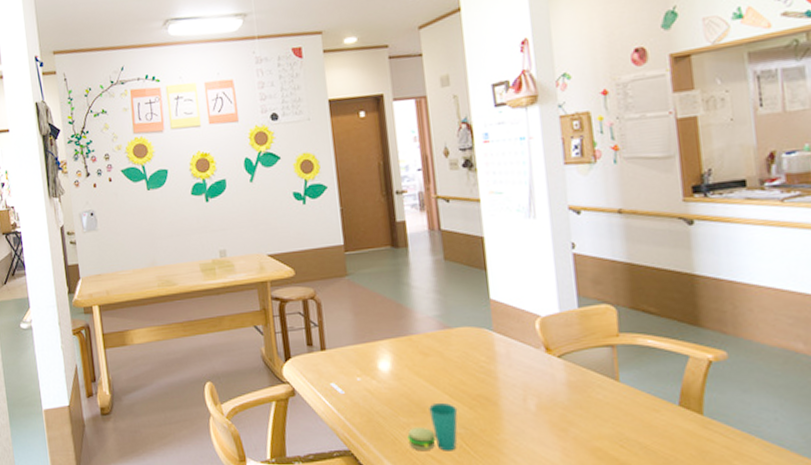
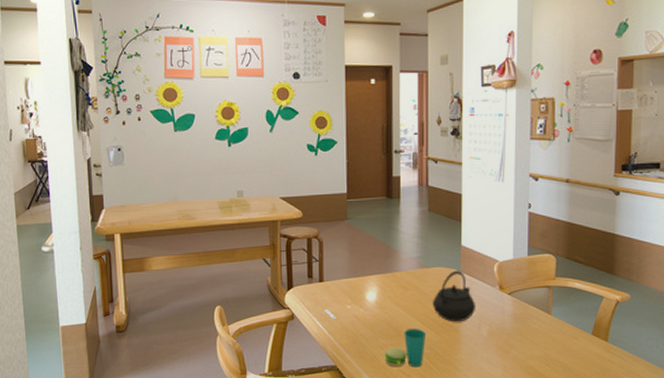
kettle: none [460,329,518,394] -> present [432,270,477,322]

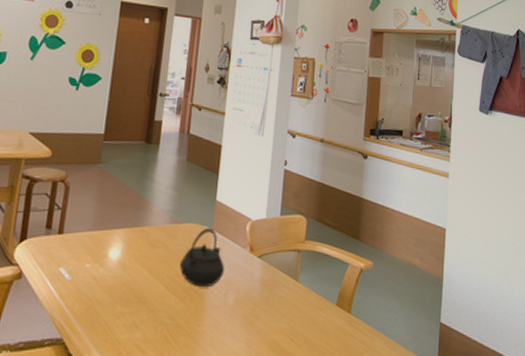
cup: present [384,329,427,367] -> none [119,294,170,342]

